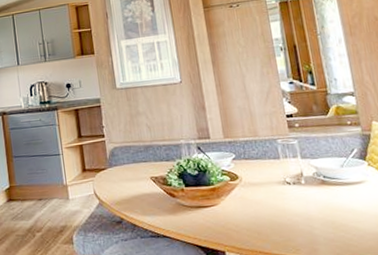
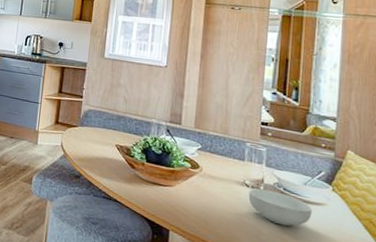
cereal bowl: none [291,181,356,215] -> present [248,188,312,227]

